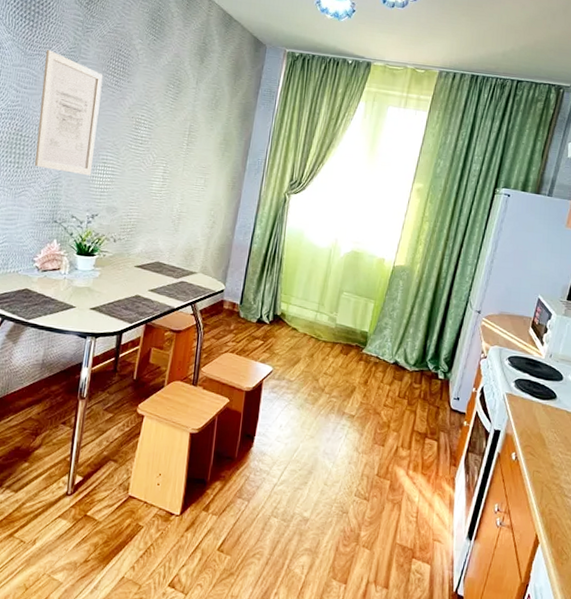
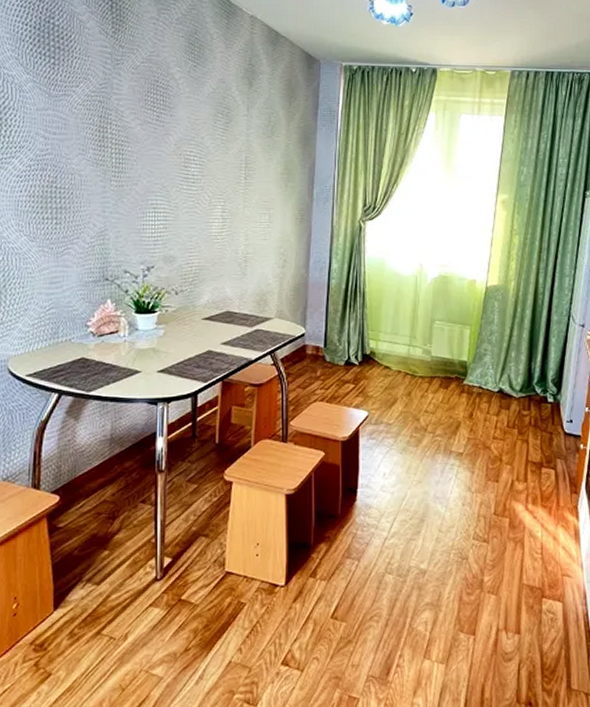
wall art: present [35,50,104,176] -> none [73,89,142,225]

